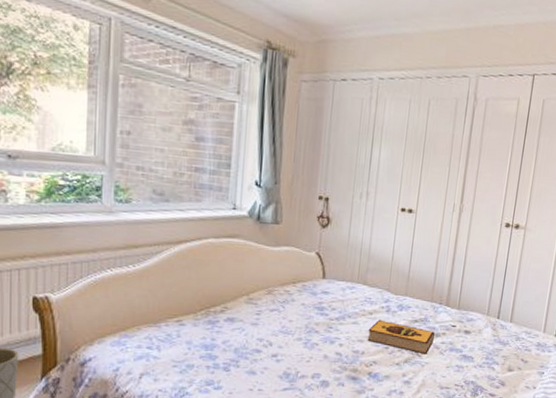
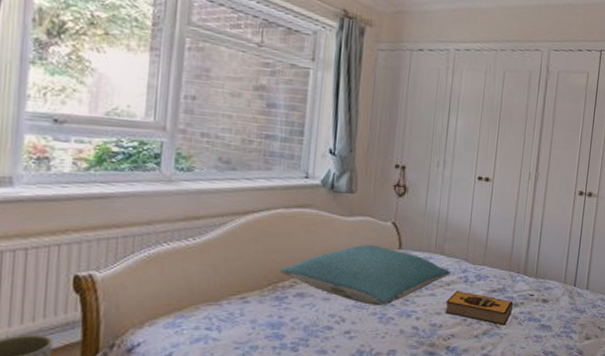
pillow: none [212,273,373,332] -> present [280,244,450,305]

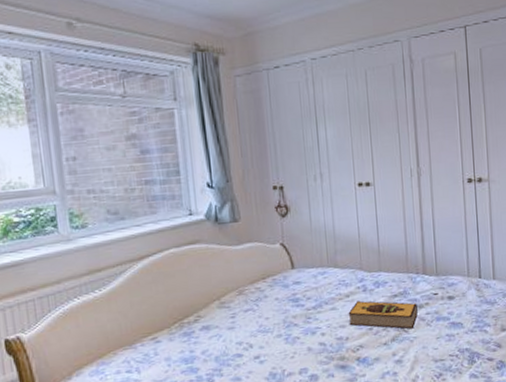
pillow: present [280,244,450,305] -> none [183,268,347,328]

